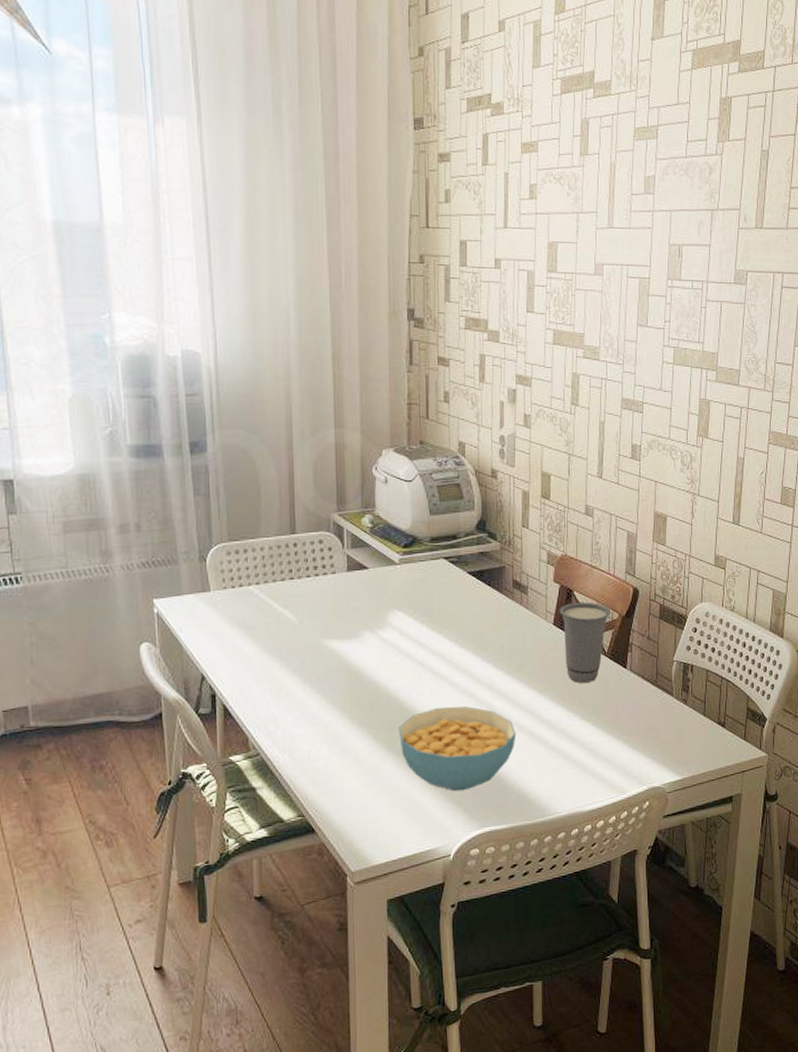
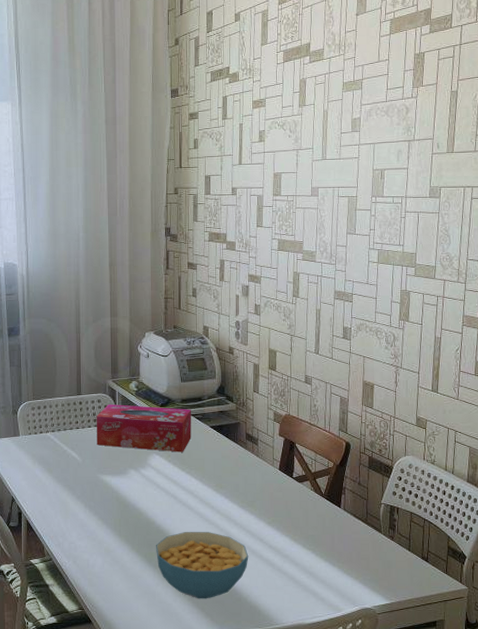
tissue box: none [317,546,444,607] -> present [96,404,192,452]
cup: present [559,602,612,683] -> none [283,452,328,518]

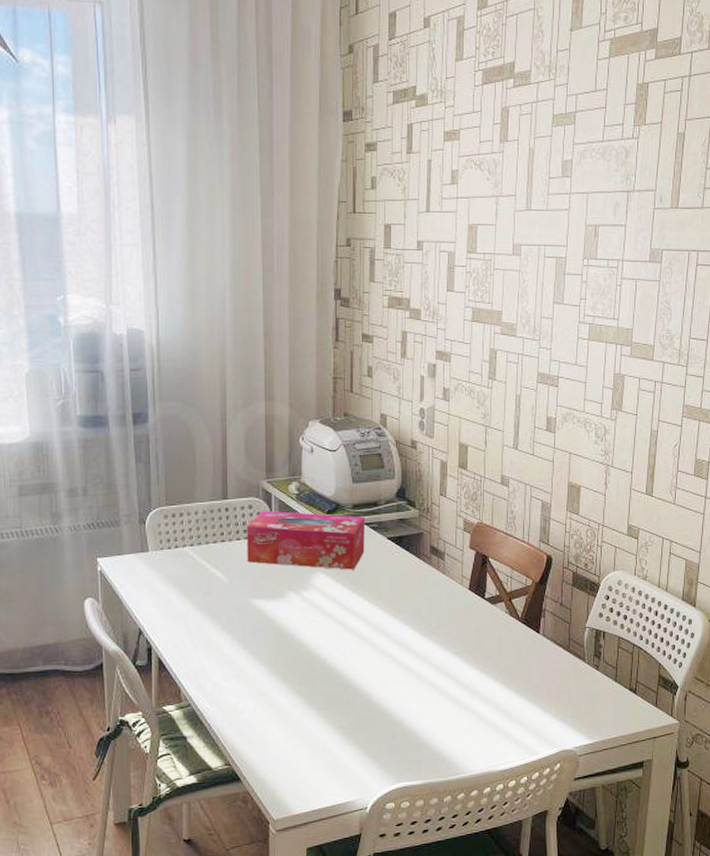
cereal bowl: present [156,531,249,599] -> none [320,665,432,747]

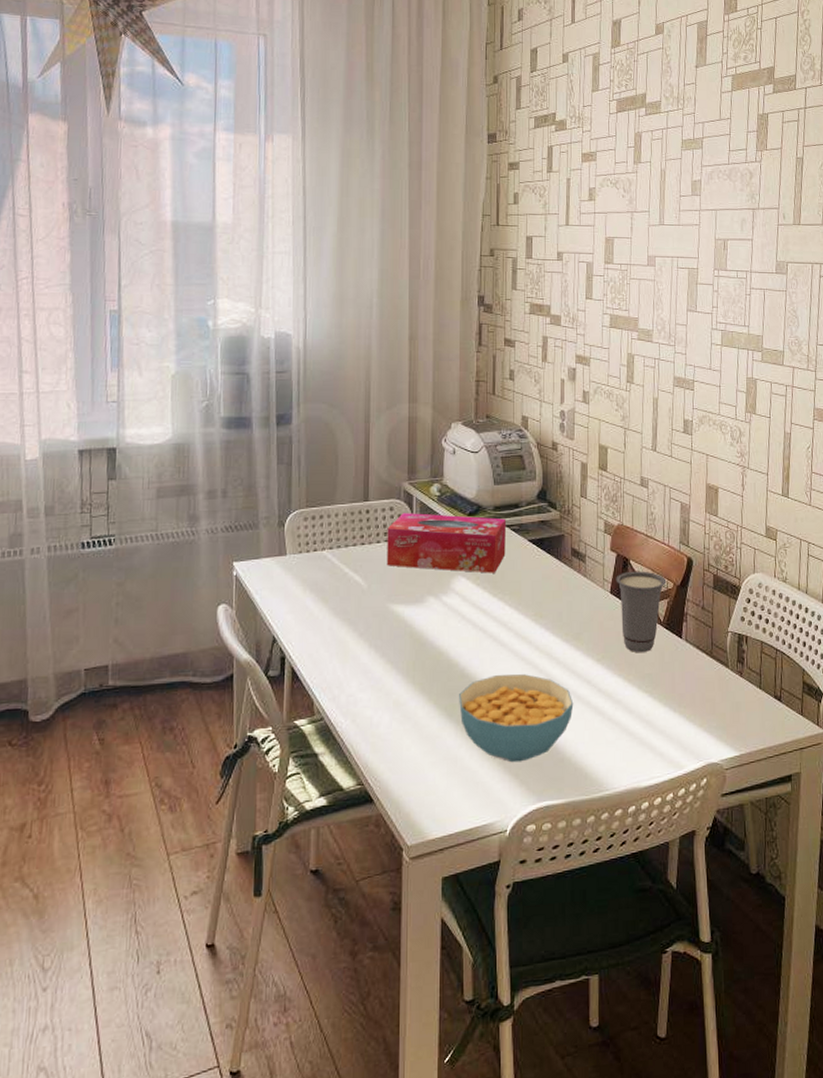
cereal bowl: none [320,665,432,747] -> present [459,674,574,763]
cup: none [474,568,525,646] -> present [616,571,667,652]

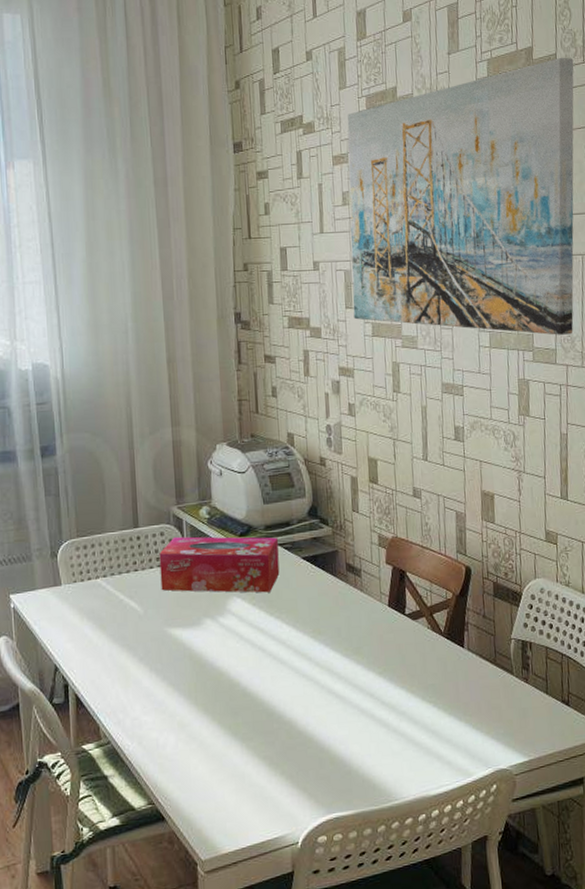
cereal bowl: present [459,674,574,763] -> none [242,690,358,777]
wall art: none [593,78,812,338] -> present [347,57,574,335]
cup: present [616,571,667,652] -> none [393,582,445,664]

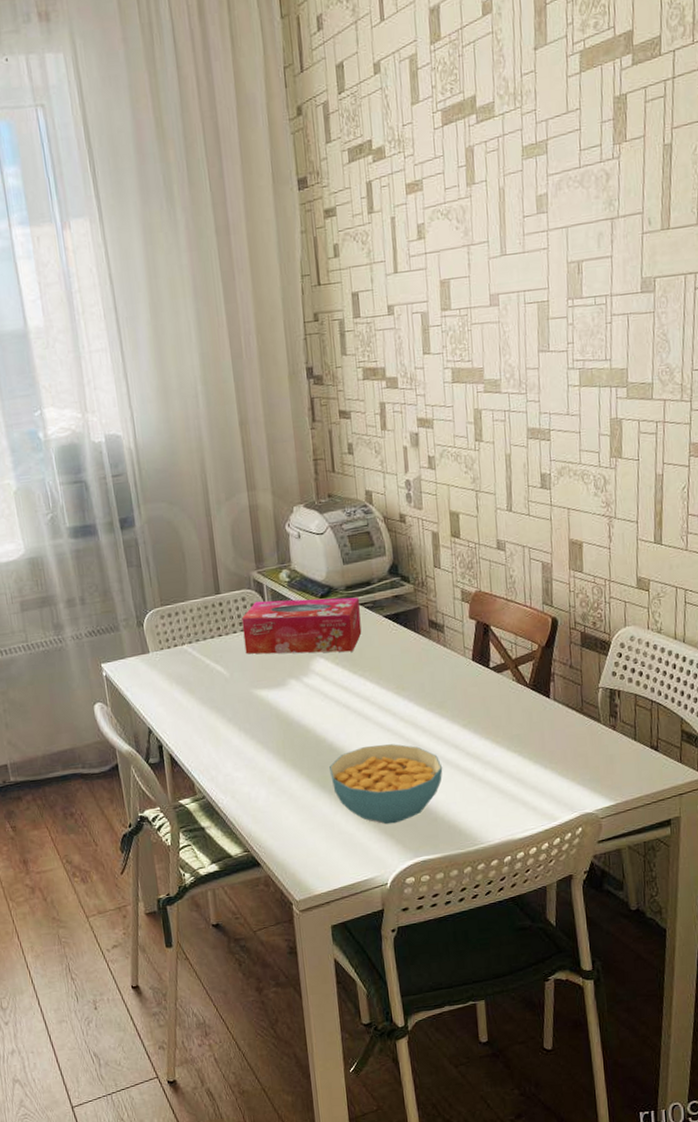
cereal bowl: none [242,690,358,777] -> present [329,744,443,825]
wall art: present [347,57,574,335] -> none [420,39,682,368]

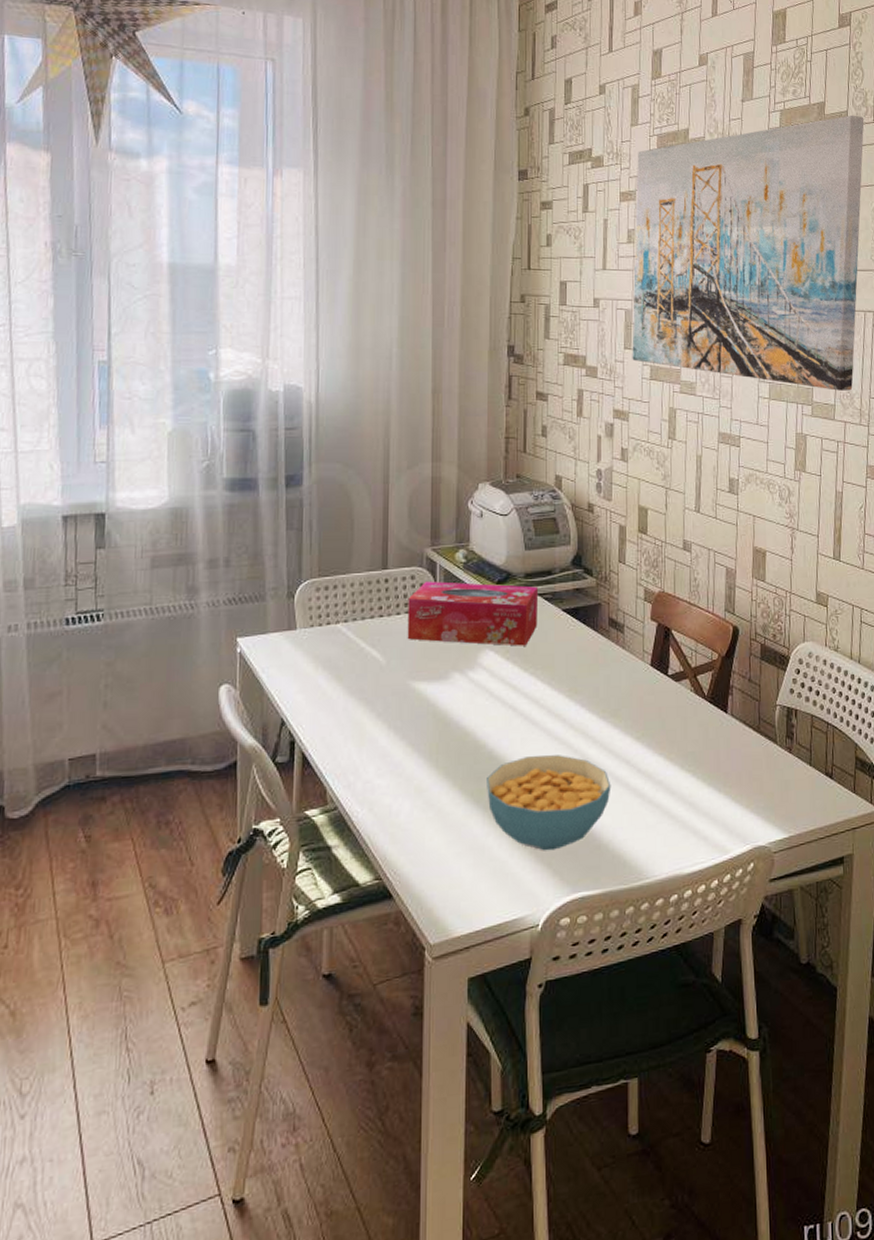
wall art: none [420,39,682,368] -> present [632,115,864,391]

